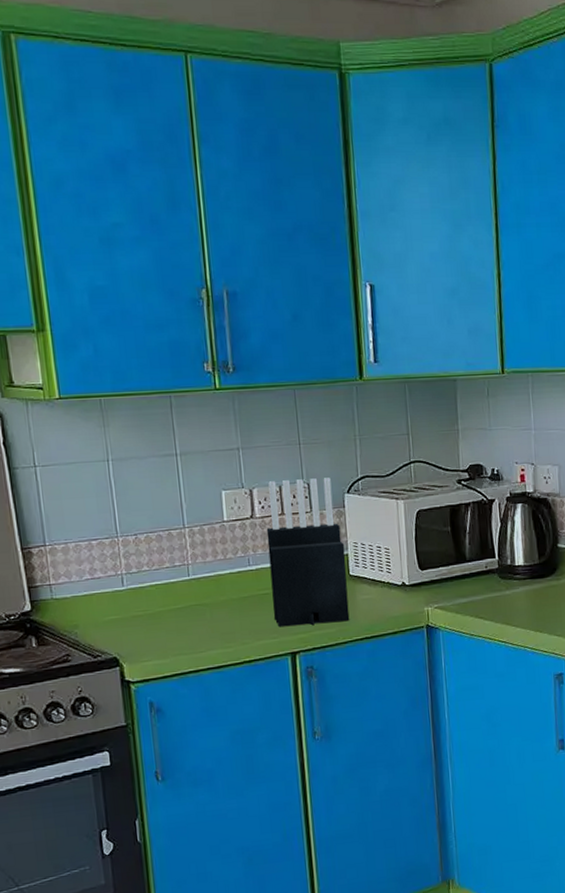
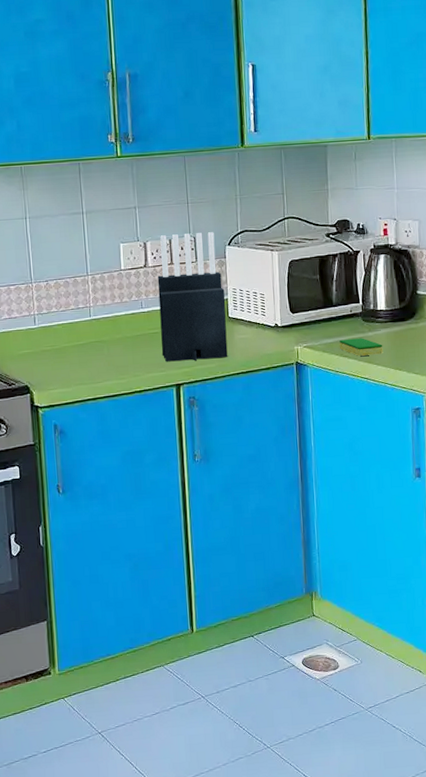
dish sponge: none [473,597,522,617] -> present [339,338,383,356]

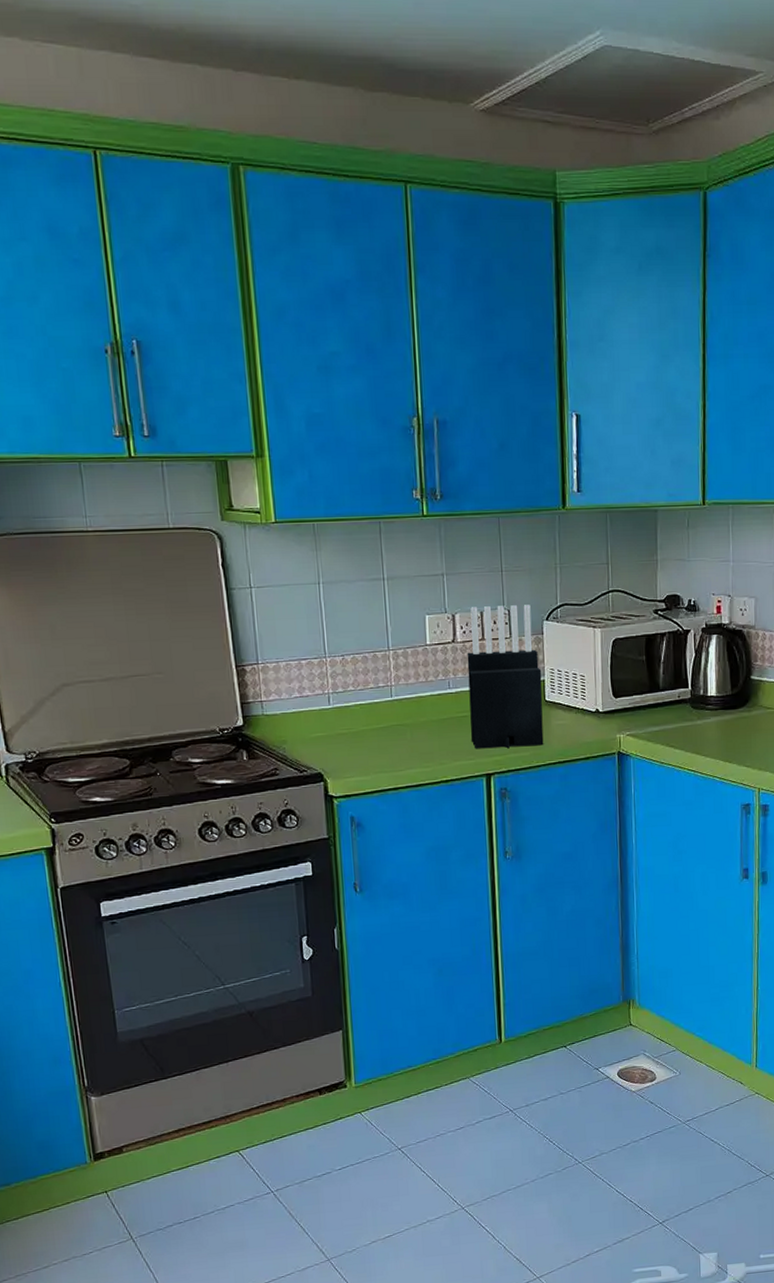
dish sponge: present [339,338,383,356] -> none [665,726,713,746]

